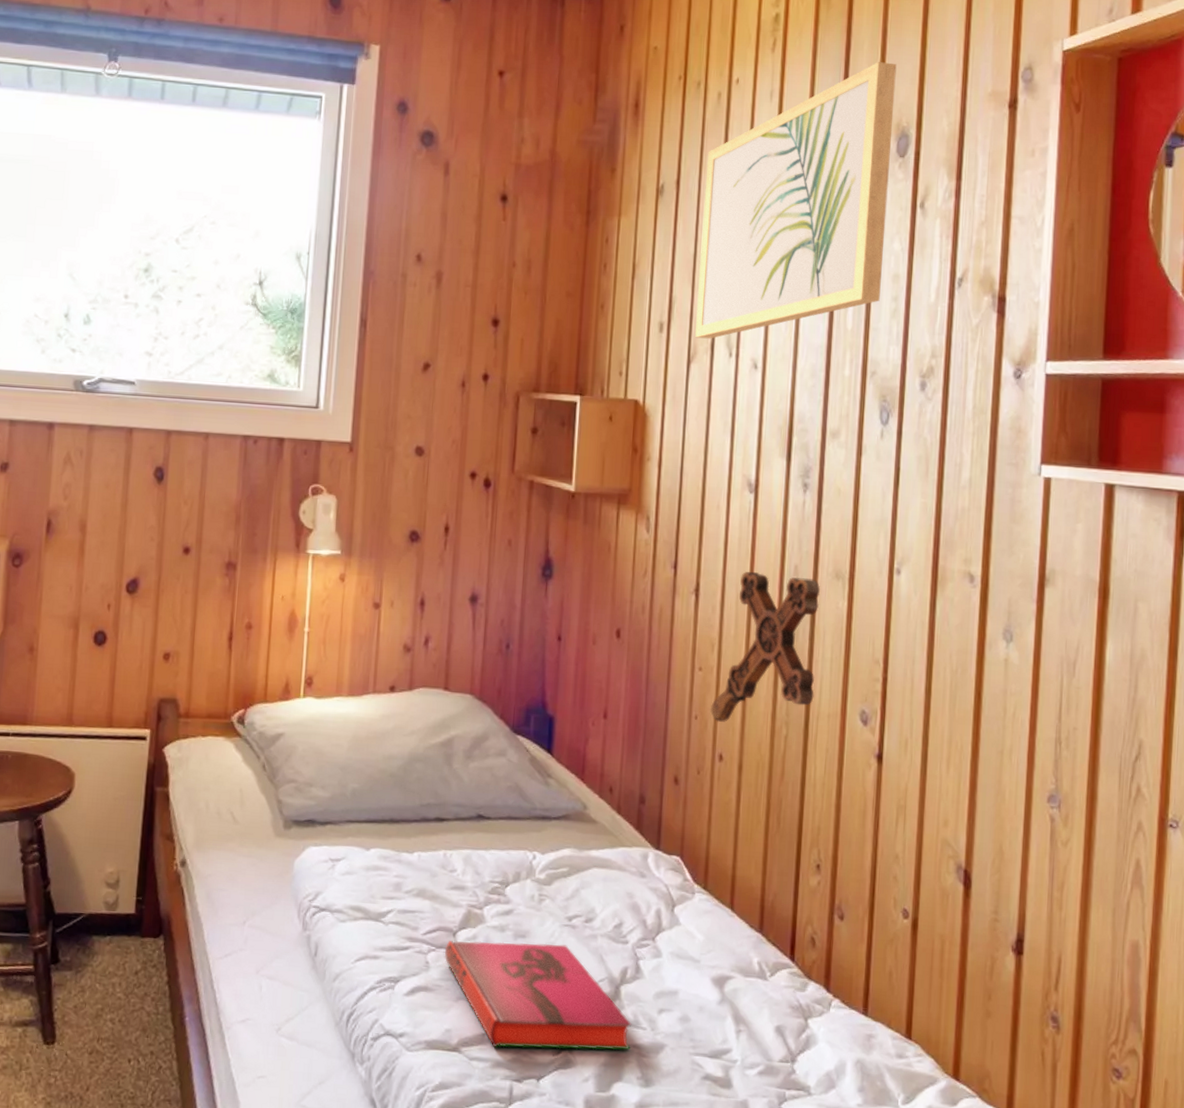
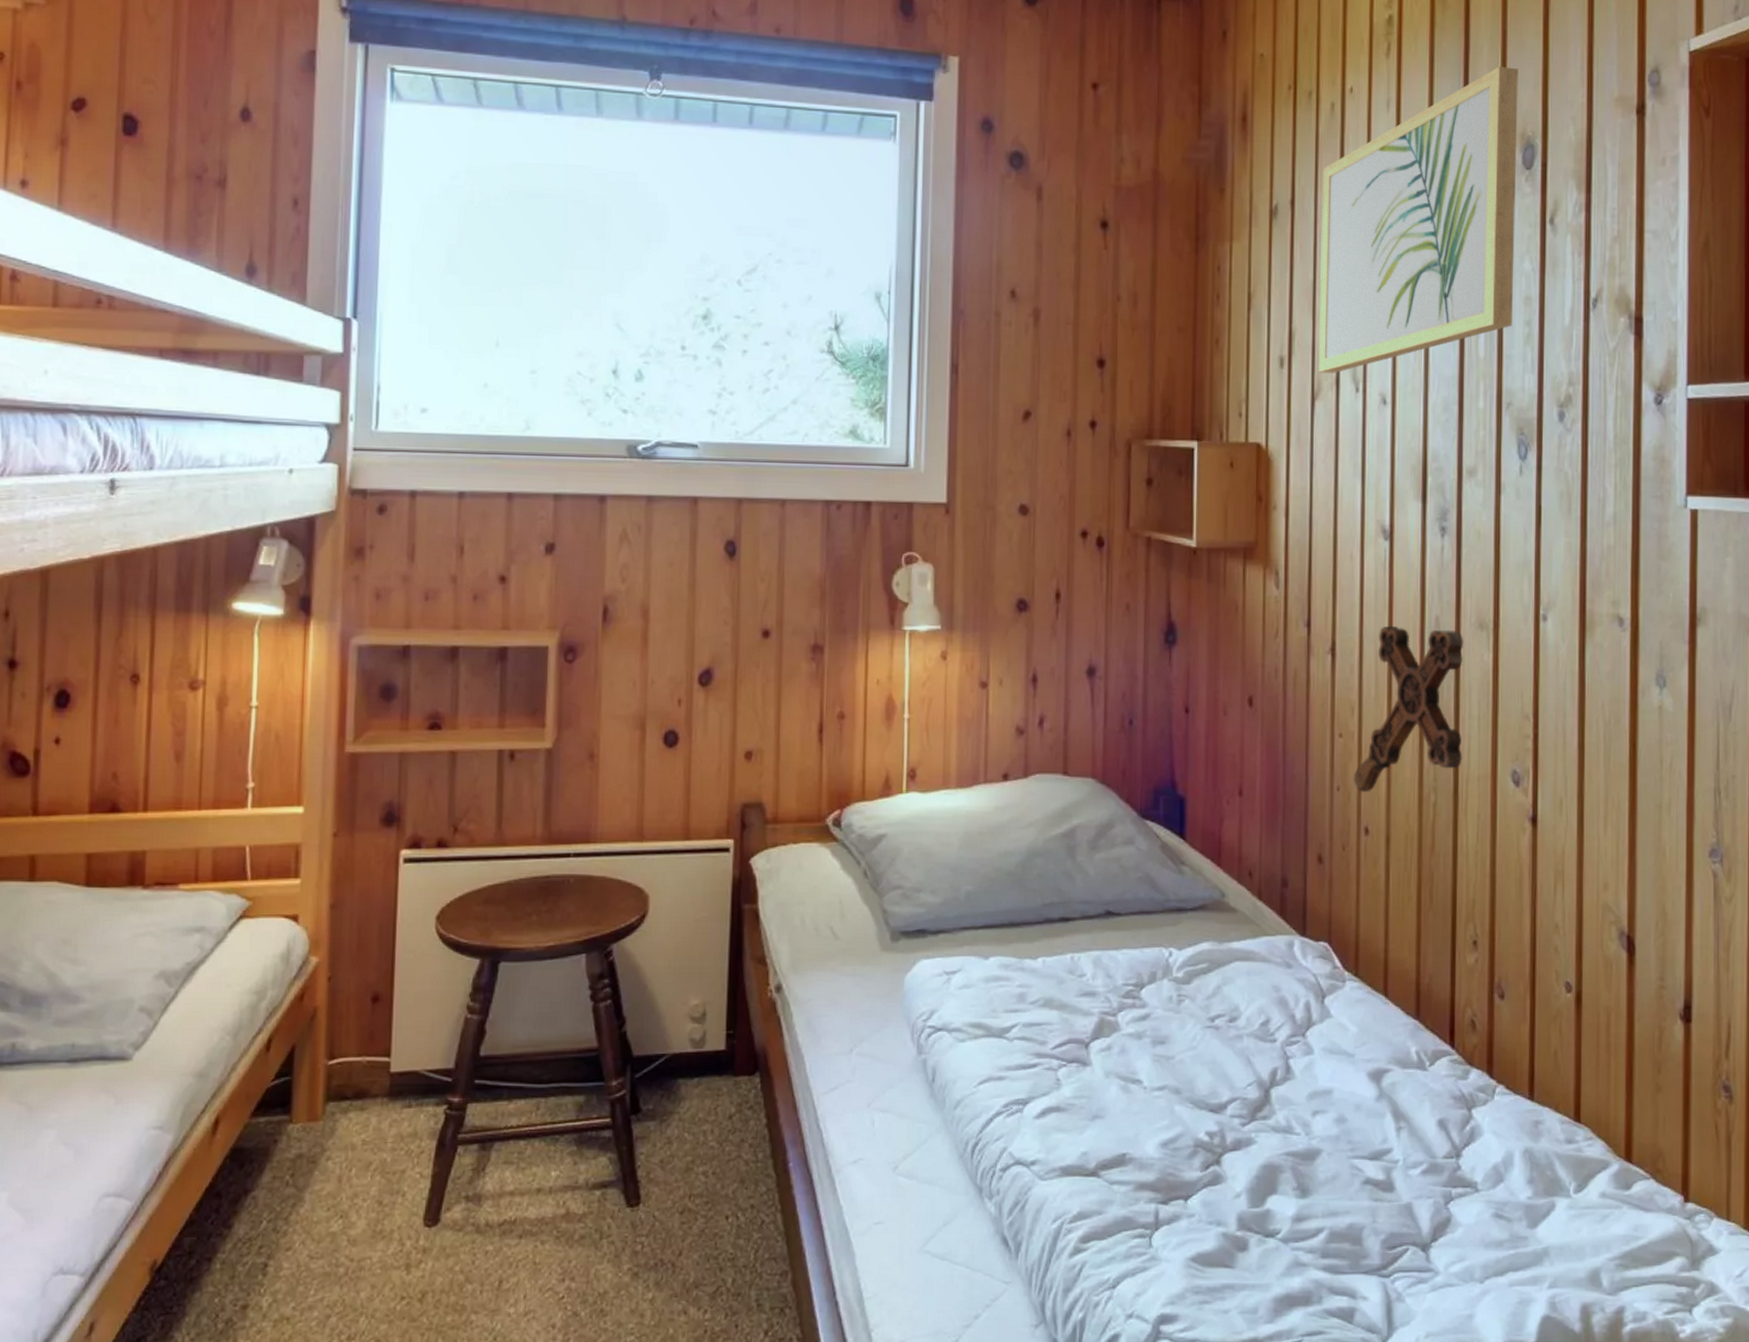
hardback book: present [445,941,632,1050] -> none [1077,1048,1285,1167]

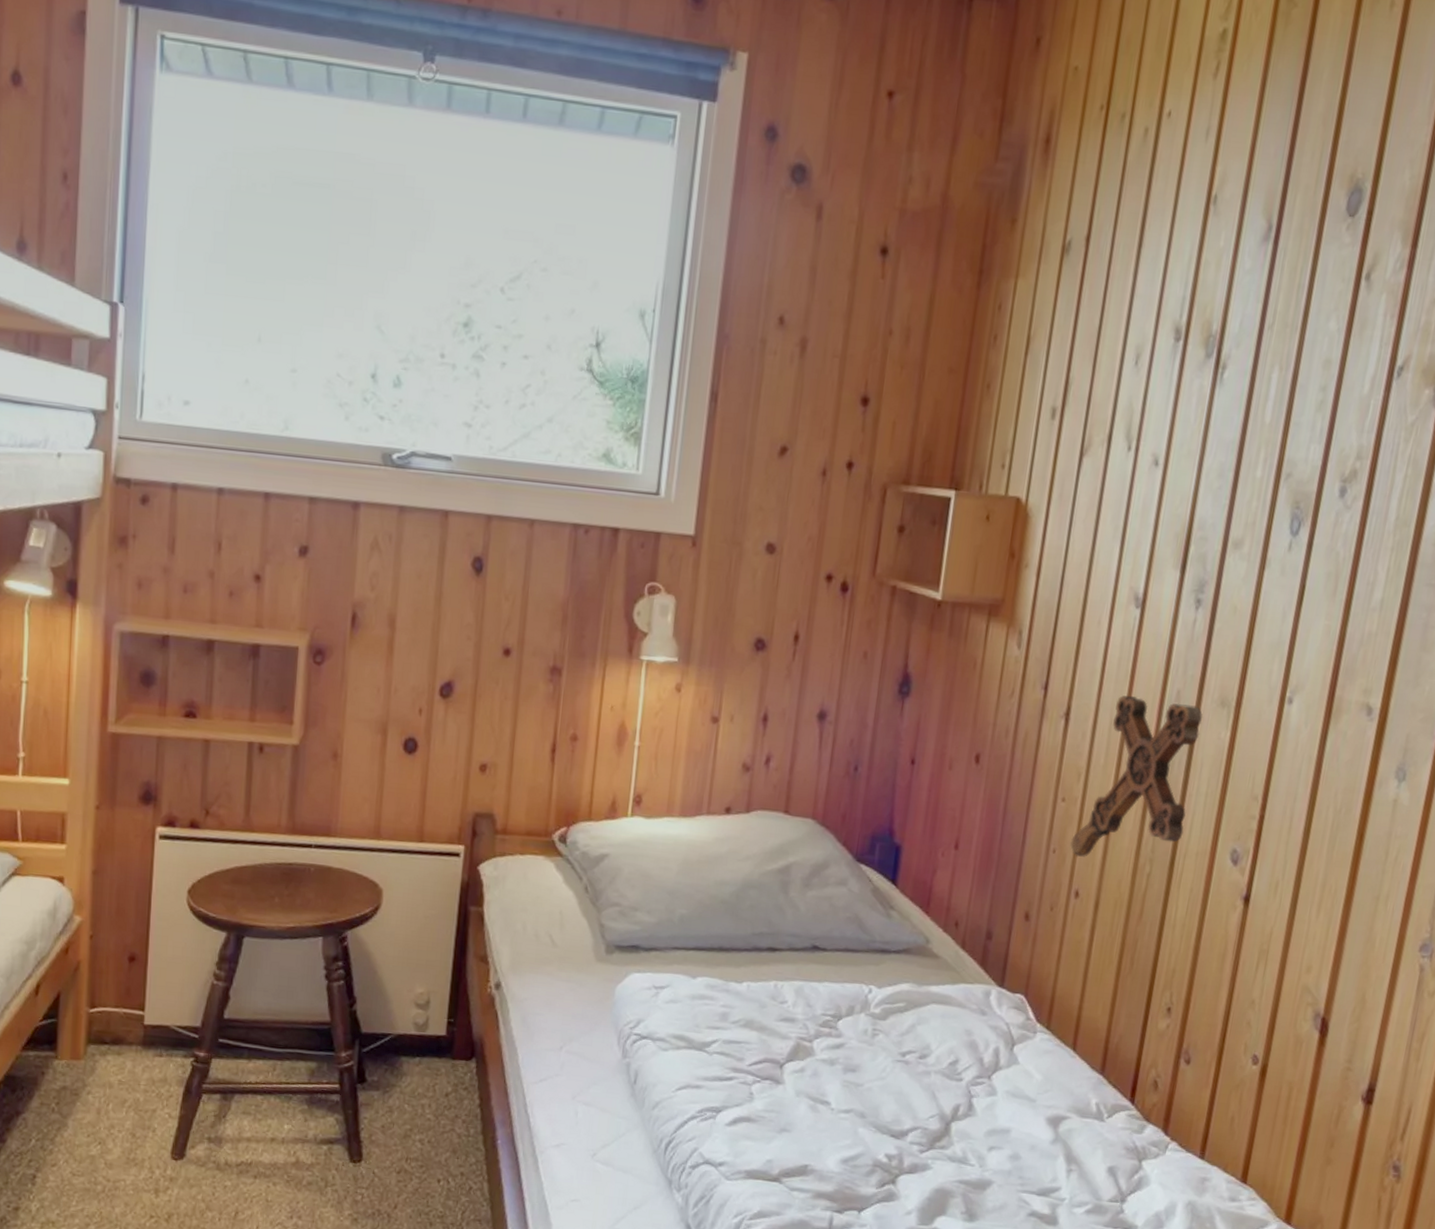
wall art: present [1319,66,1518,373] -> none [1091,95,1359,429]

